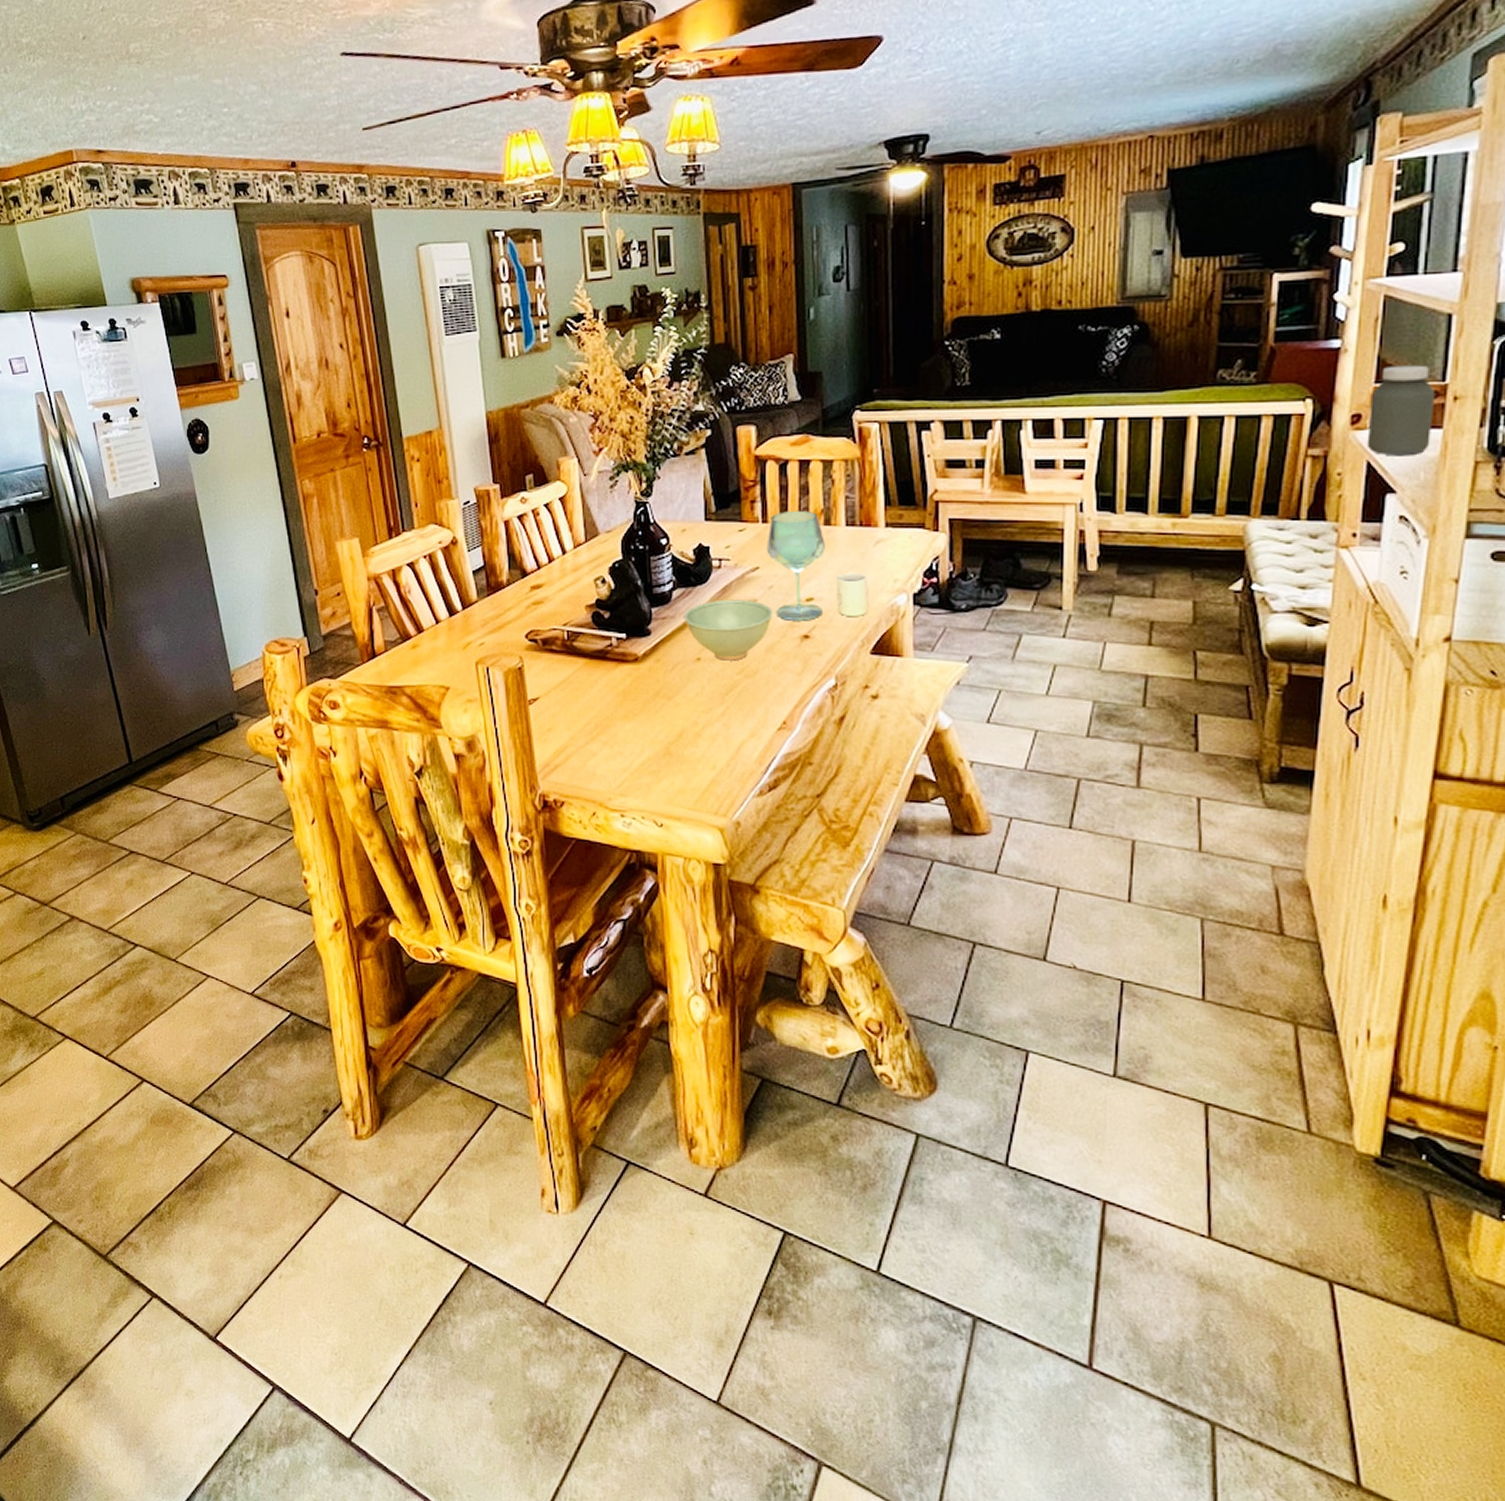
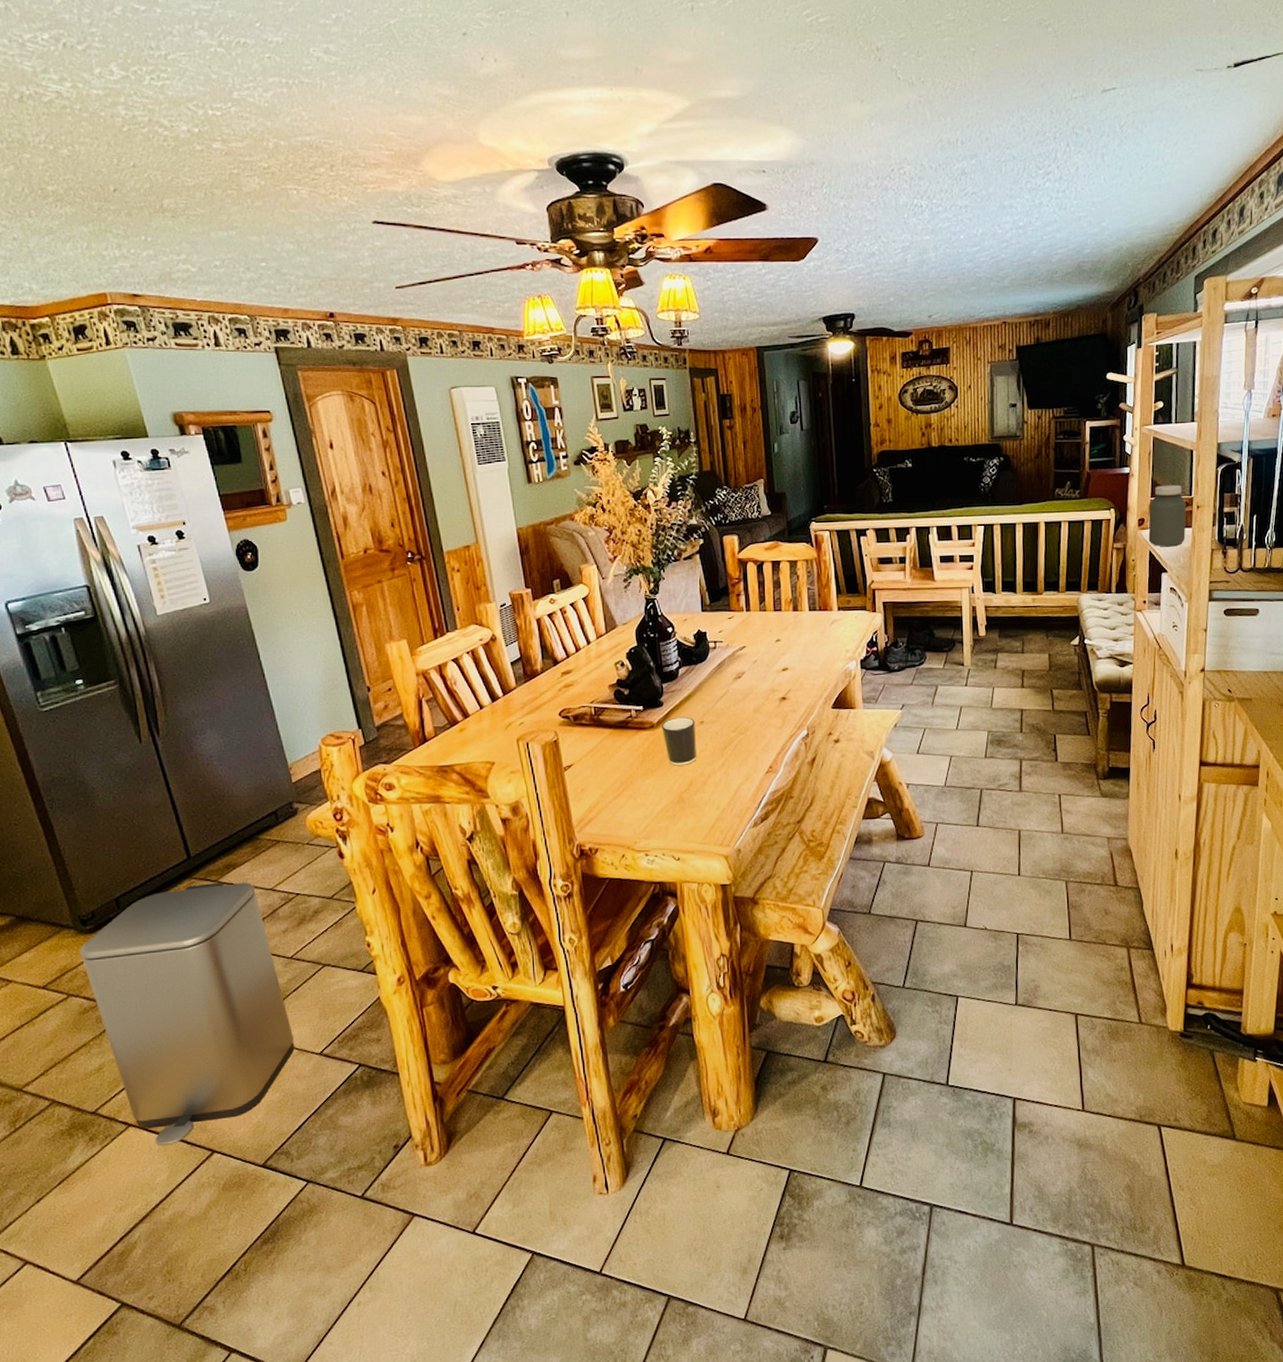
pedal bin: none [27,792,226,1066] -> present [80,882,295,1146]
mug: none [648,650,690,711] -> present [662,716,696,766]
bowl: present [684,599,774,661] -> none [689,672,758,722]
wine glass: present [766,510,826,621] -> none [750,600,795,687]
mug: present [835,572,869,618] -> none [803,646,829,681]

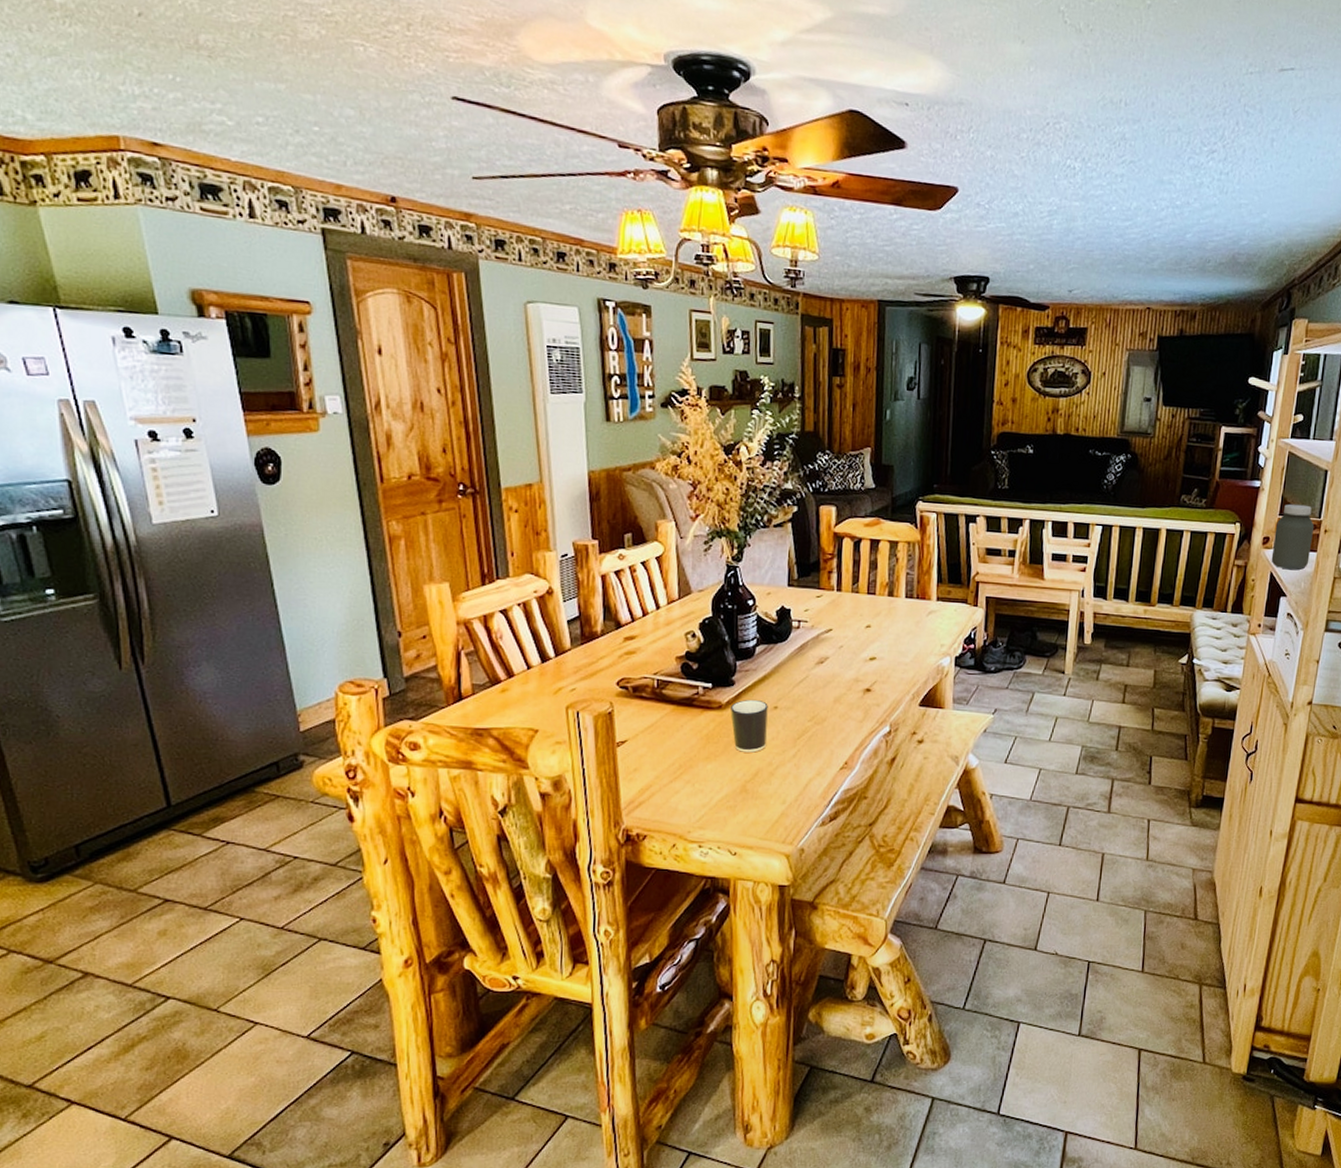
pedal bin: present [80,882,295,1146] -> none [27,837,278,1128]

